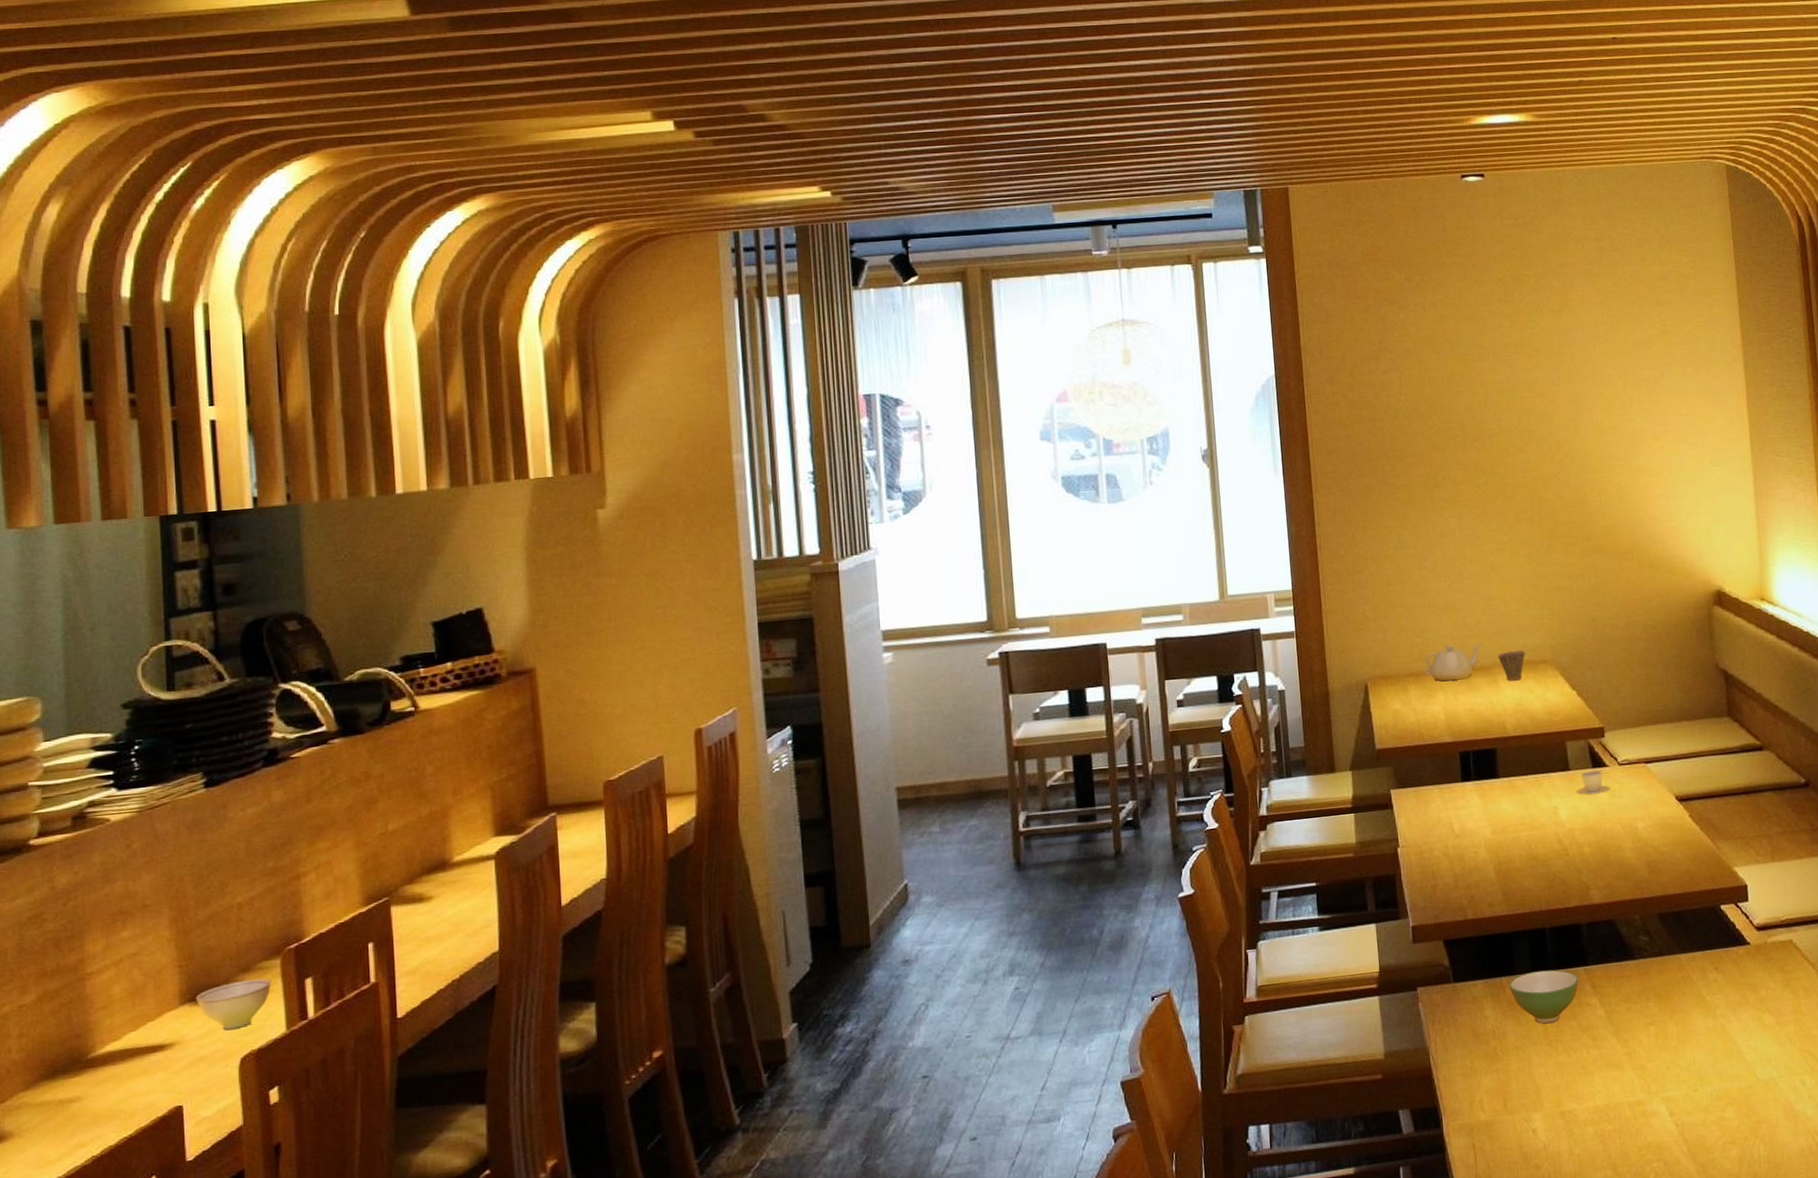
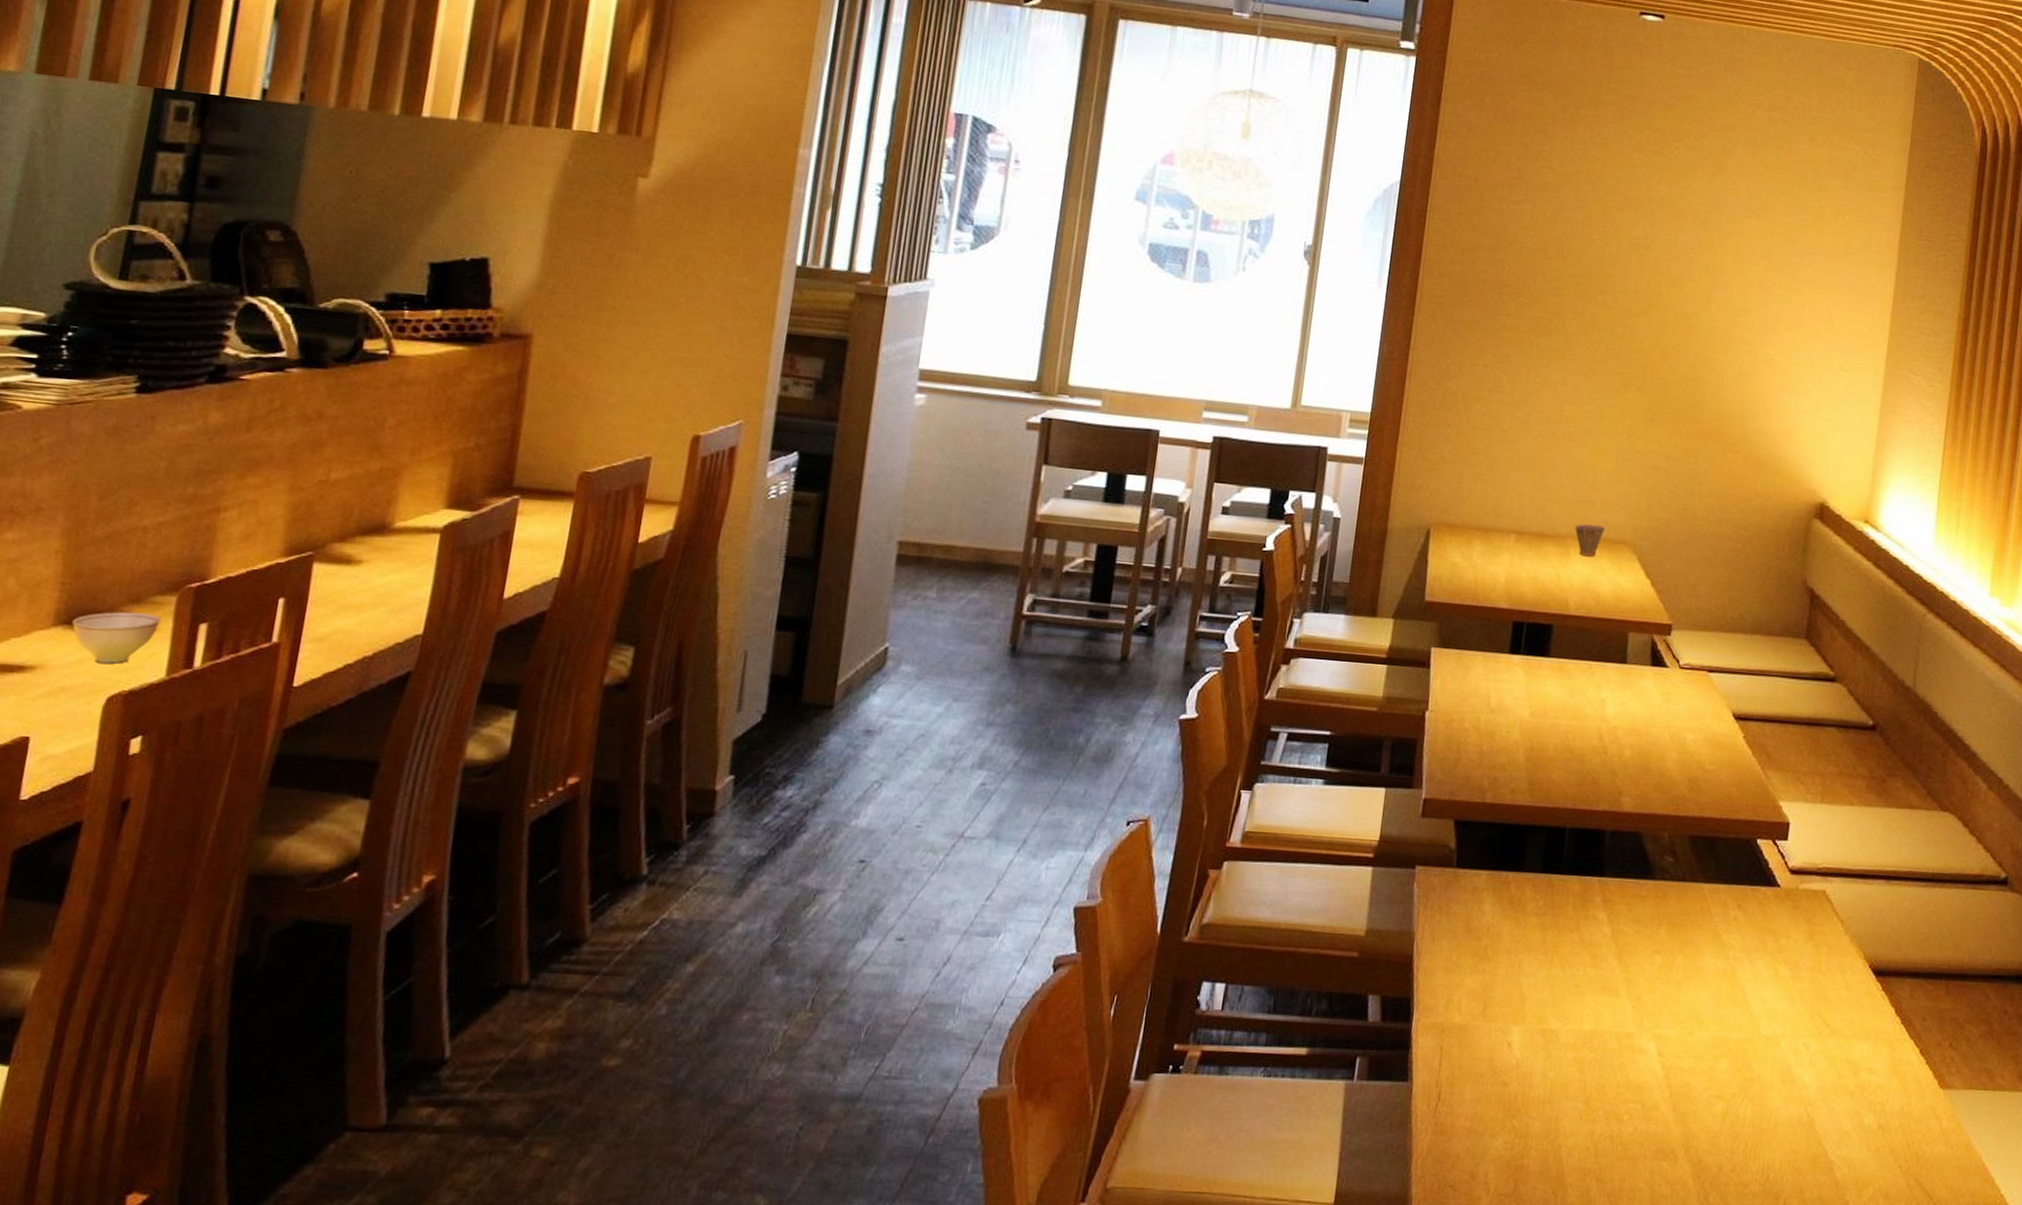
teapot: present [1424,642,1482,682] -> none [1493,504,1561,545]
bowl: present [1509,969,1579,1024] -> none [1514,872,1591,932]
teacup: present [1576,770,1610,796] -> none [1628,668,1666,696]

